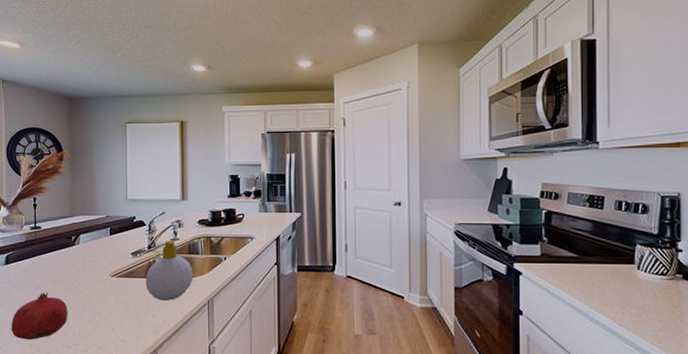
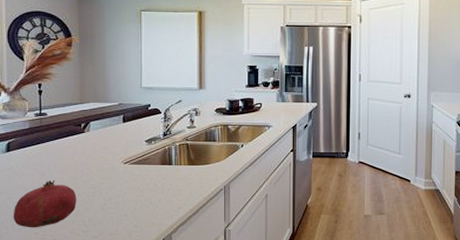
soap bottle: present [146,240,193,301] -> none [160,127,210,187]

